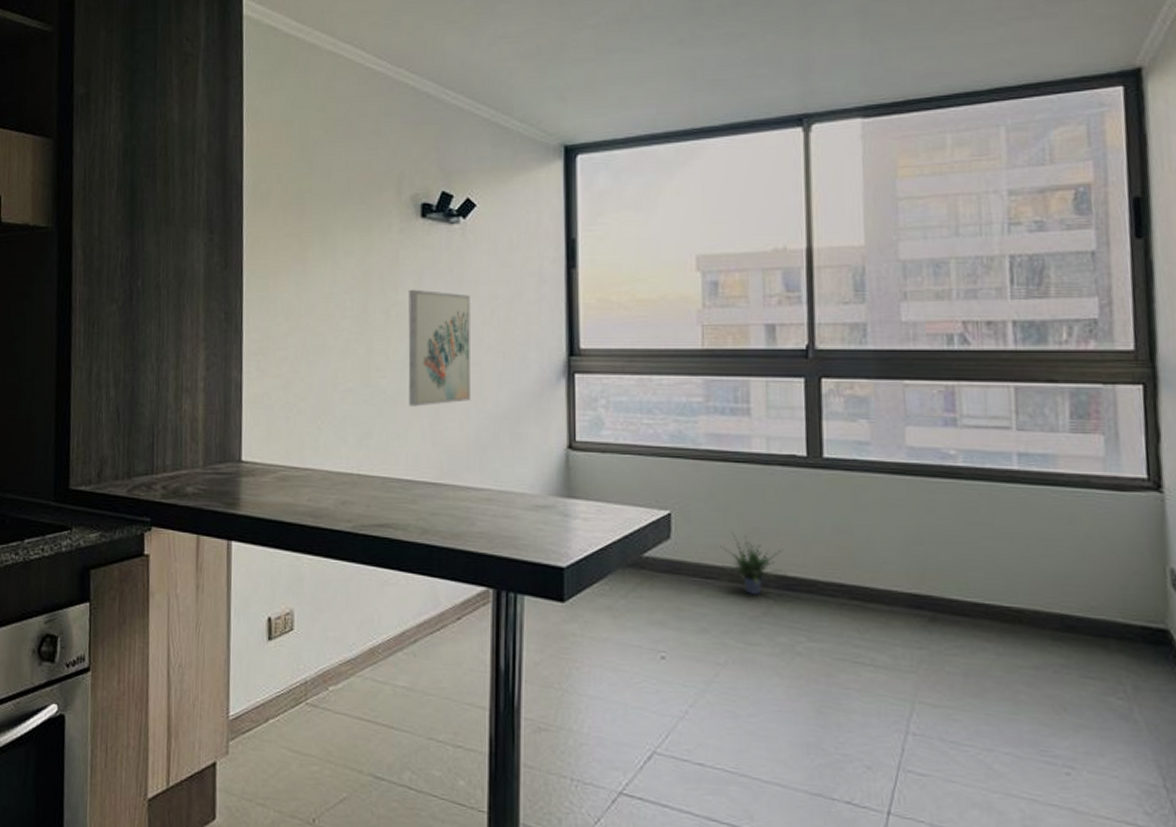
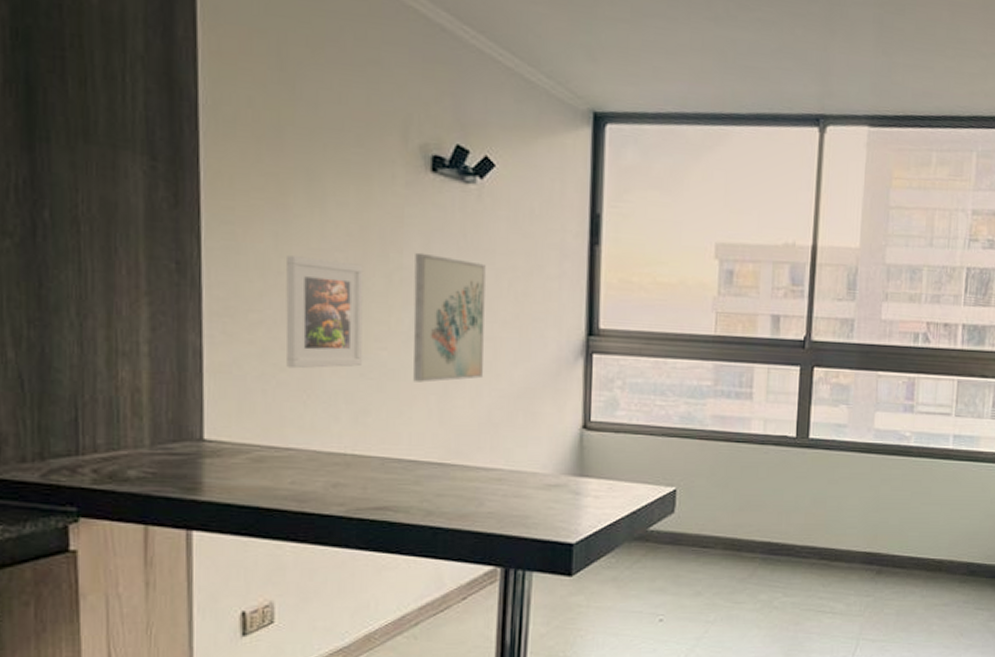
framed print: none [305,301,366,398] -> present [286,256,364,369]
potted plant: present [720,532,786,595] -> none [717,505,771,560]

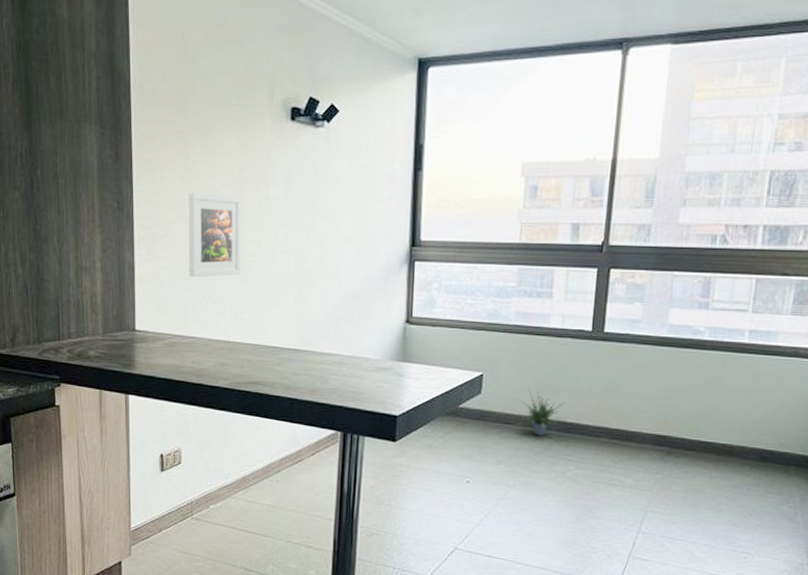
wall art: present [413,252,486,383] -> none [277,185,331,287]
potted plant: none [717,505,771,560] -> present [518,389,566,436]

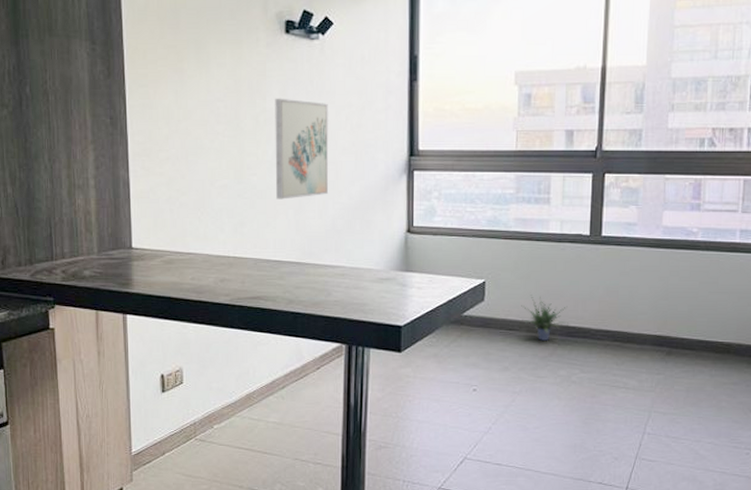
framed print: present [188,193,242,278] -> none [184,107,238,193]
wall art: none [277,185,331,287] -> present [275,98,328,200]

